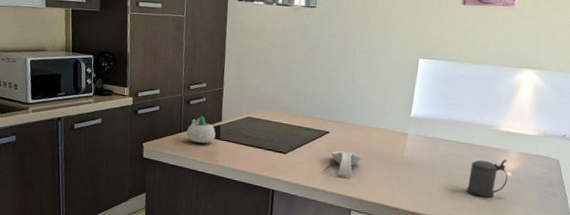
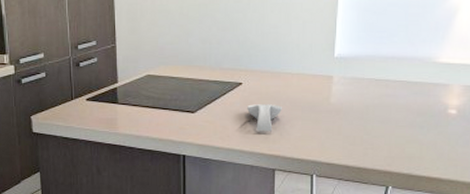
succulent planter: present [186,116,216,144] -> none [79,79,112,110]
beer stein: present [466,159,508,198] -> none [406,96,453,141]

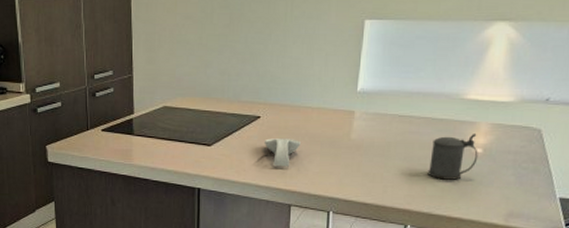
beer stein: none [406,96,453,141] -> present [427,134,478,180]

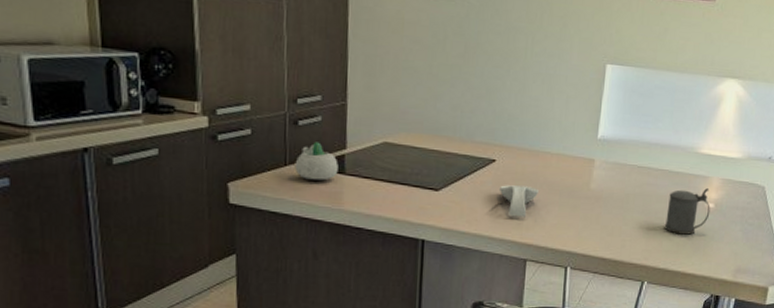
succulent planter: none [94,109,128,141] -> present [294,142,338,181]

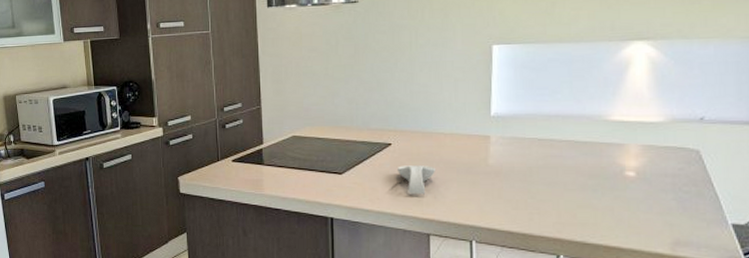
succulent planter: present [294,142,338,181] -> none [225,140,258,171]
beer stein: present [664,188,711,235] -> none [576,156,631,206]

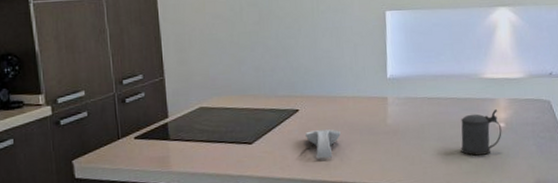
beer stein: none [576,156,631,206] -> present [461,109,502,156]

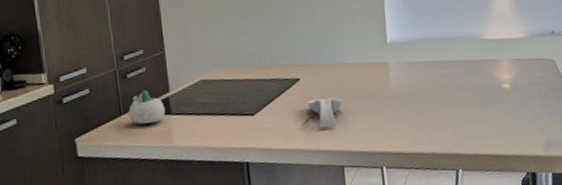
succulent planter: none [126,115,164,149] -> present [128,90,165,125]
beer stein: present [461,109,502,156] -> none [464,71,508,119]

